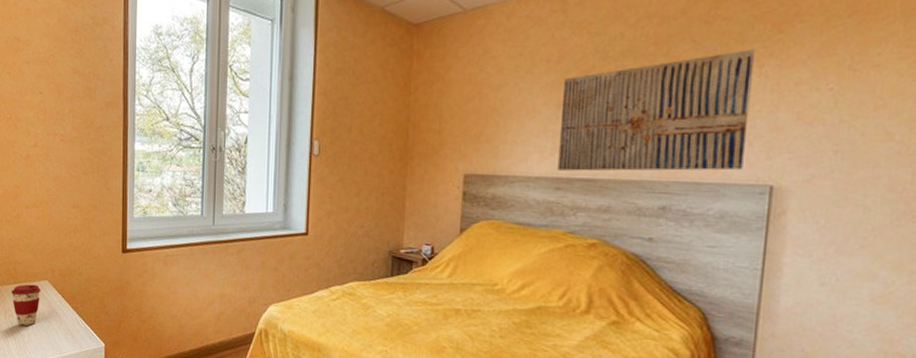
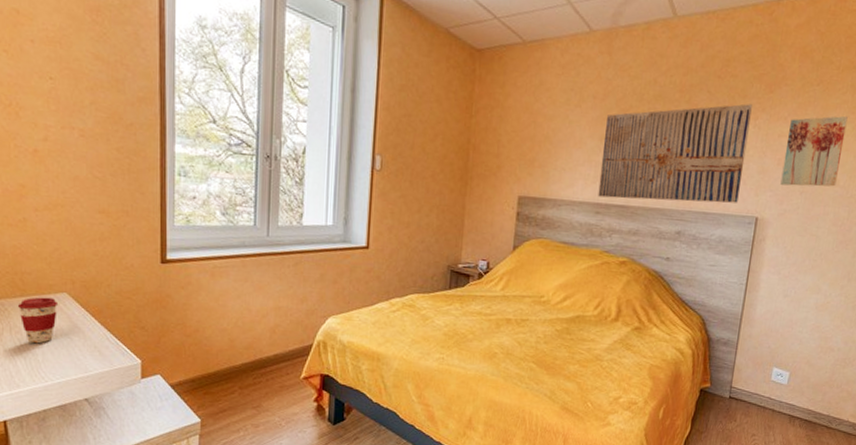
wall art: none [803,50,900,145] -> present [780,115,848,187]

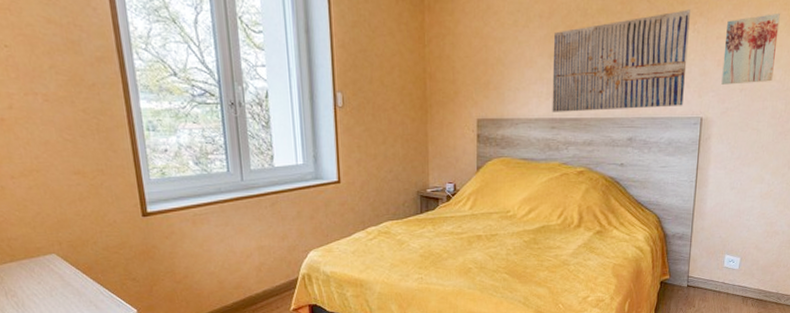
coffee cup: present [17,297,59,344] -> none [9,260,50,305]

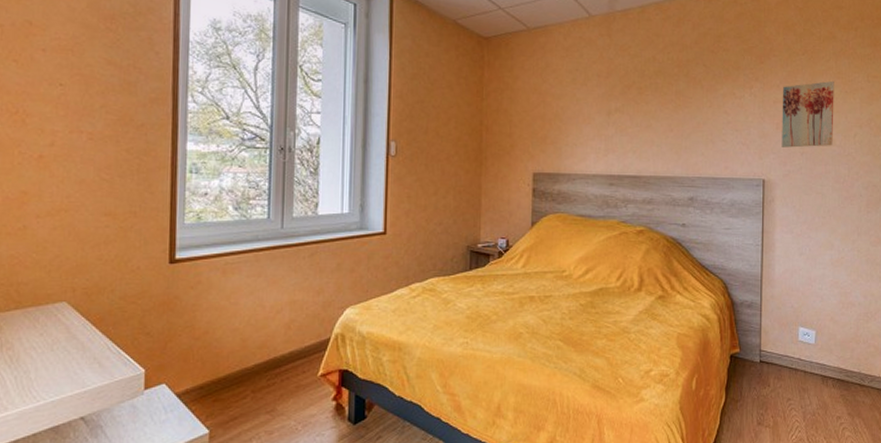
wall art: present [552,10,690,112] -> none [610,74,746,169]

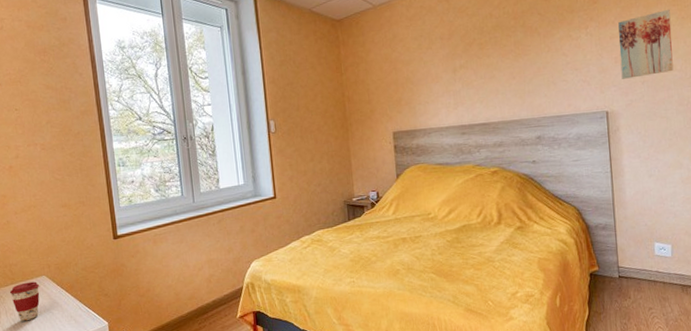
coffee cup: none [10,308,57,360] -> present [9,281,40,322]

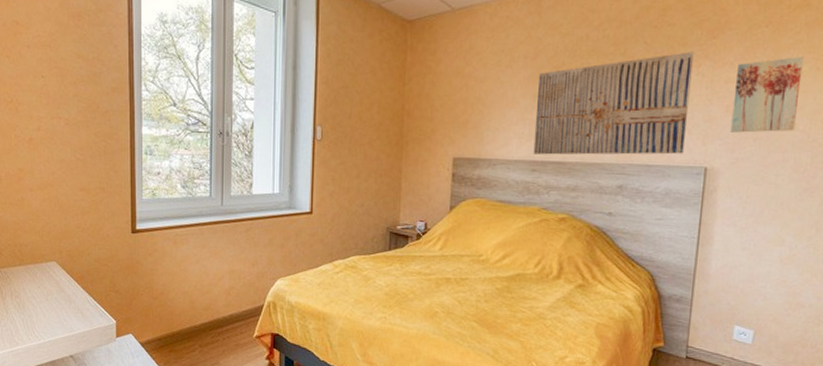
coffee cup: present [9,281,40,322] -> none [17,265,49,307]
wall art: none [455,16,586,120] -> present [533,52,694,155]

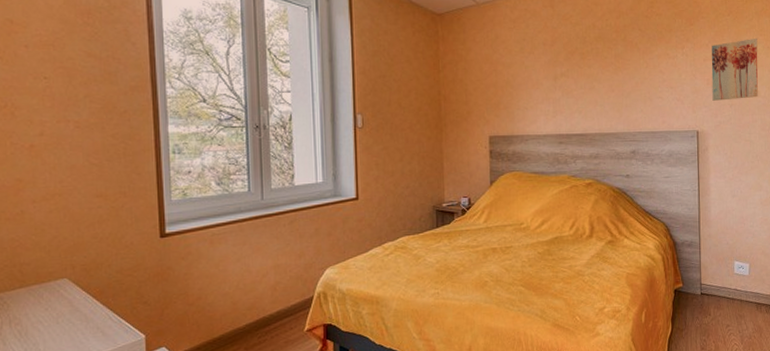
wall art: present [533,52,694,155] -> none [556,36,680,129]

